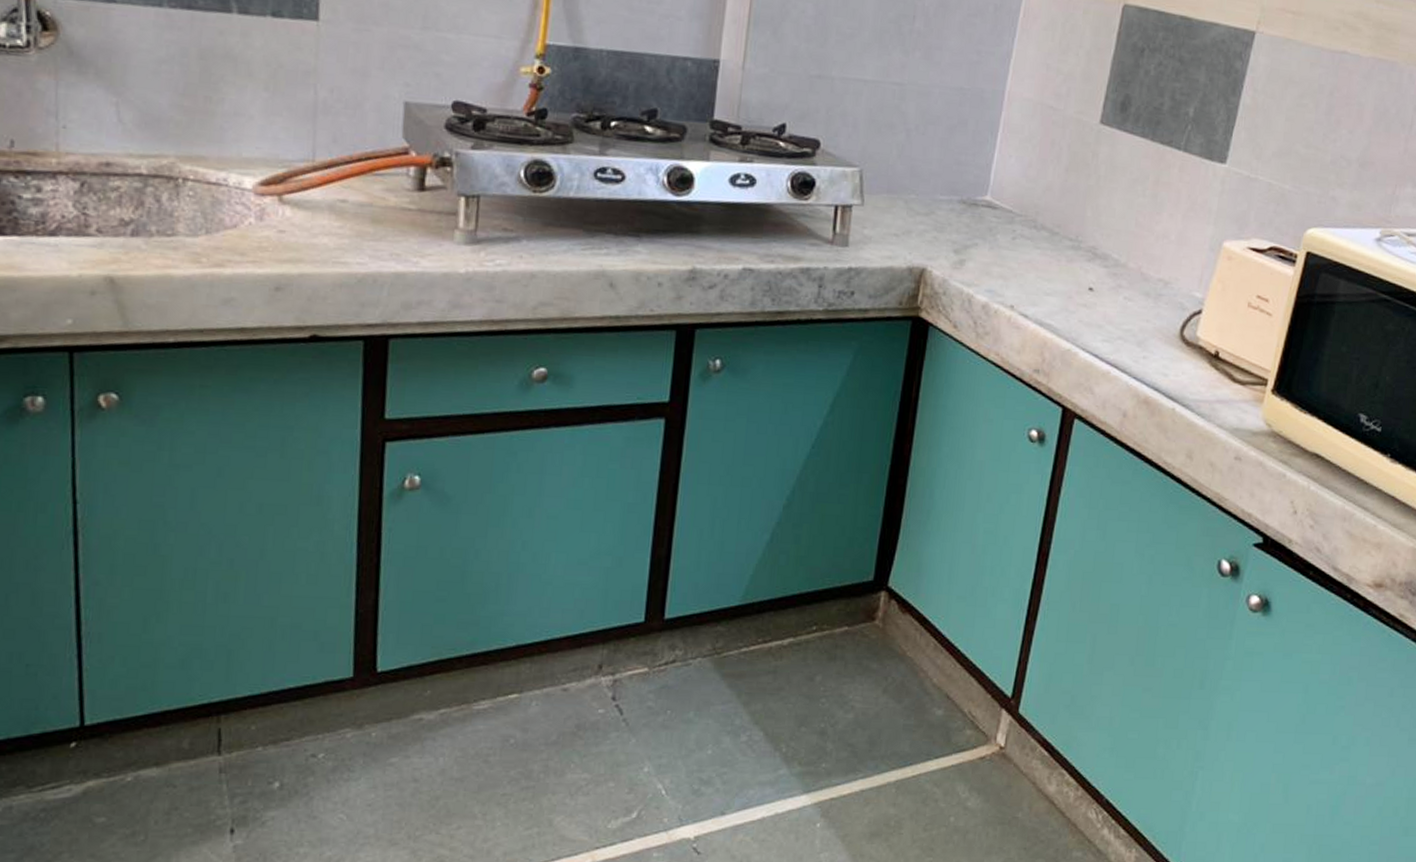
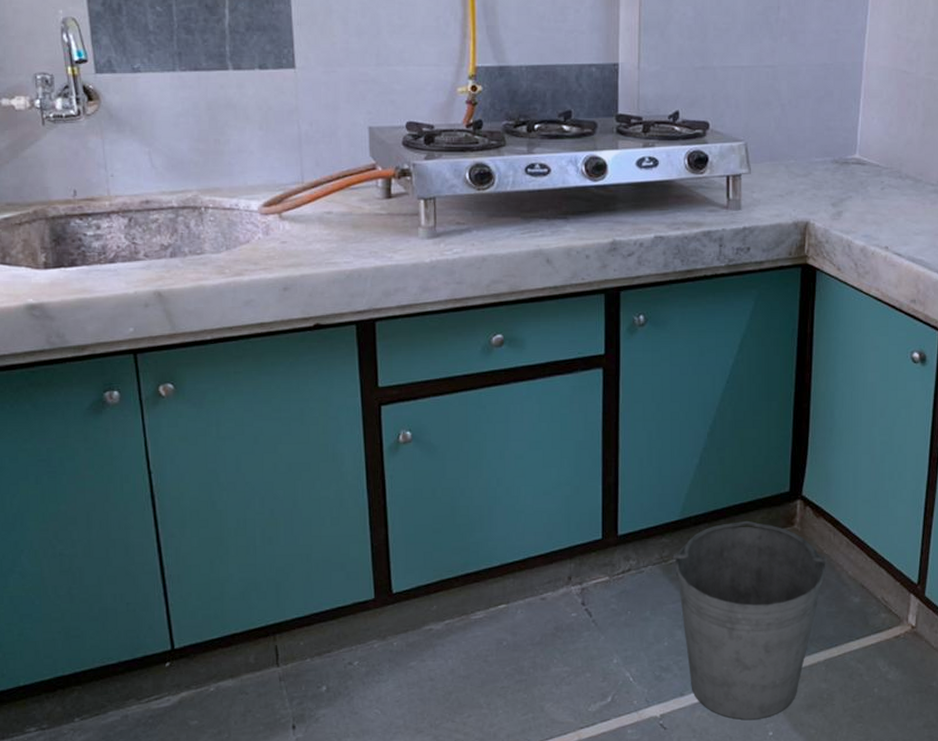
bucket: none [728,611,910,848] -> present [673,520,827,721]

